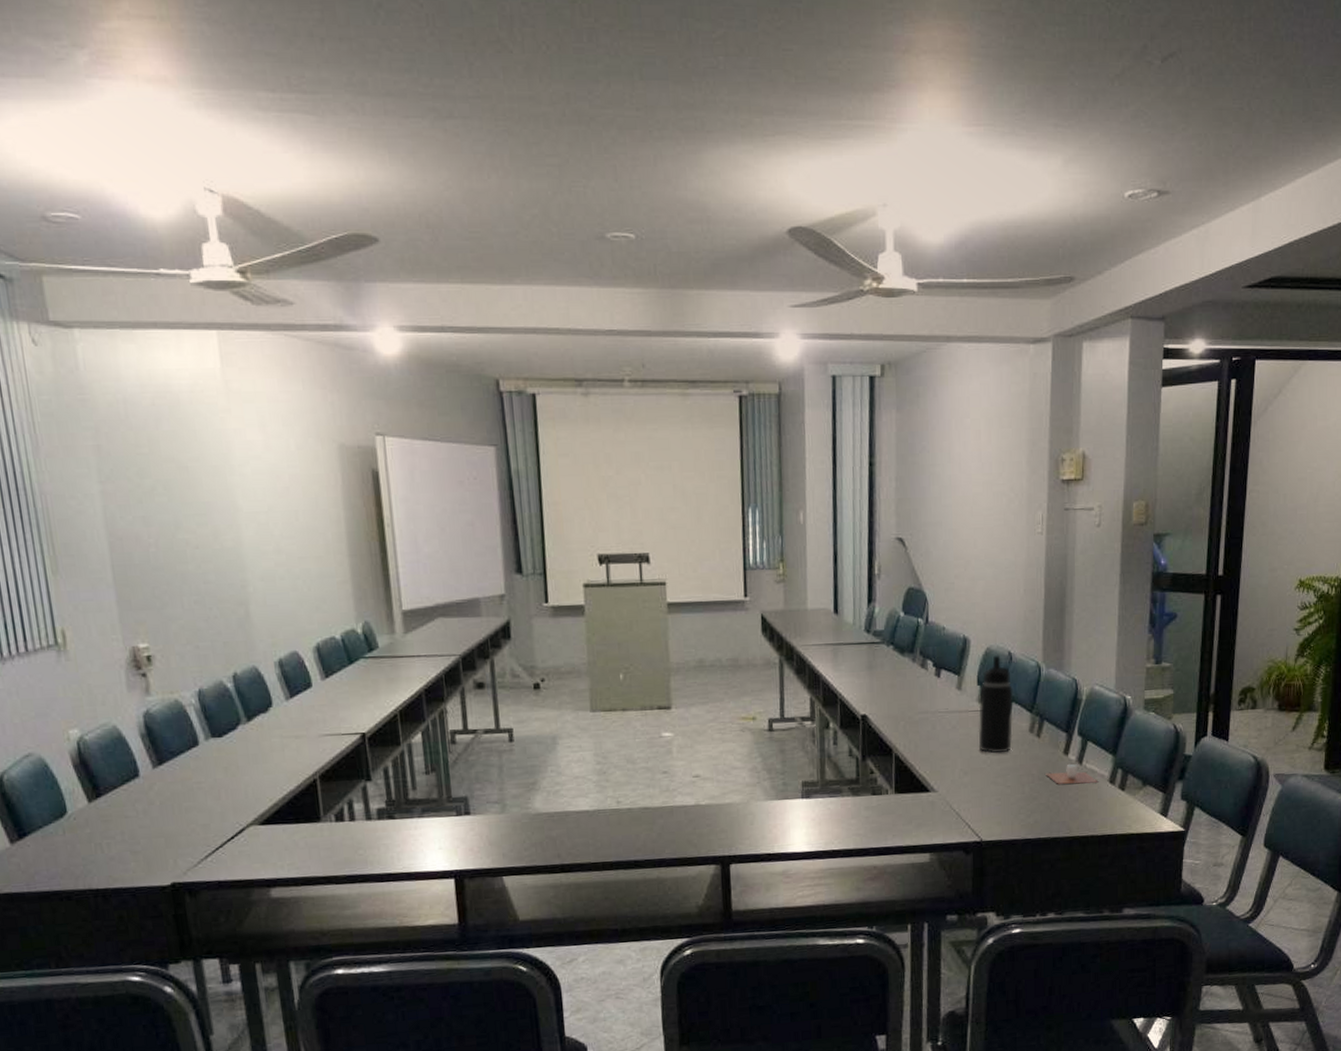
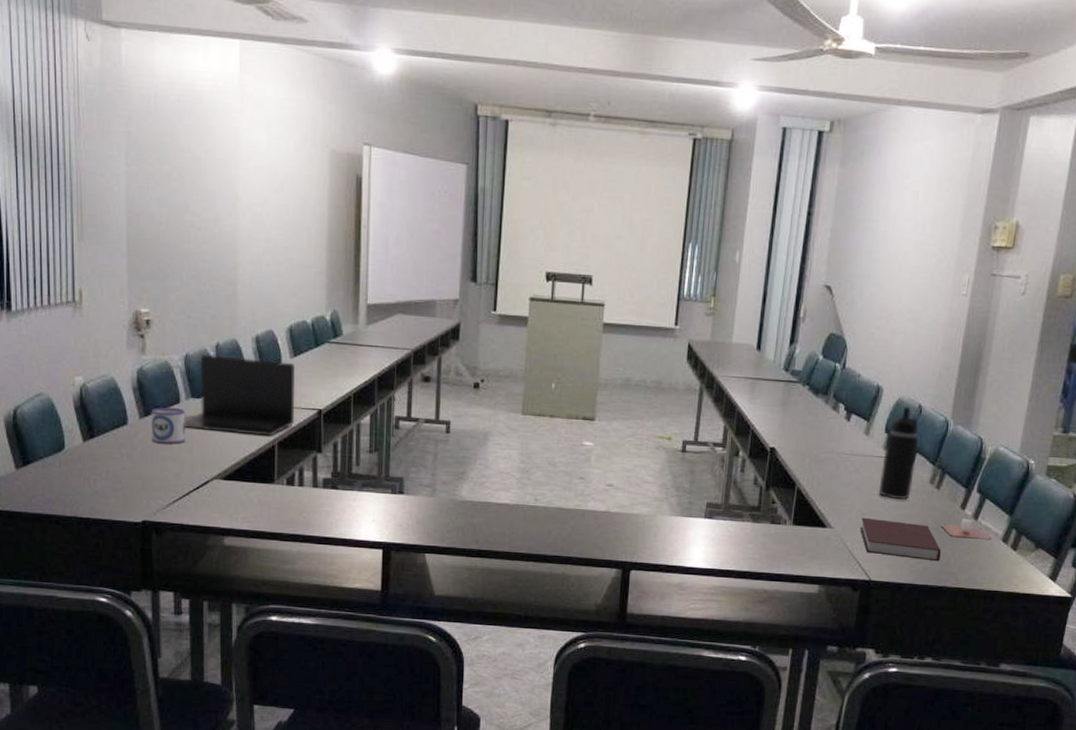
mug: none [165,751,211,794] -> present [151,407,186,444]
laptop: none [207,685,336,773] -> present [185,353,296,437]
notebook: none [964,776,1050,813] -> present [860,517,941,562]

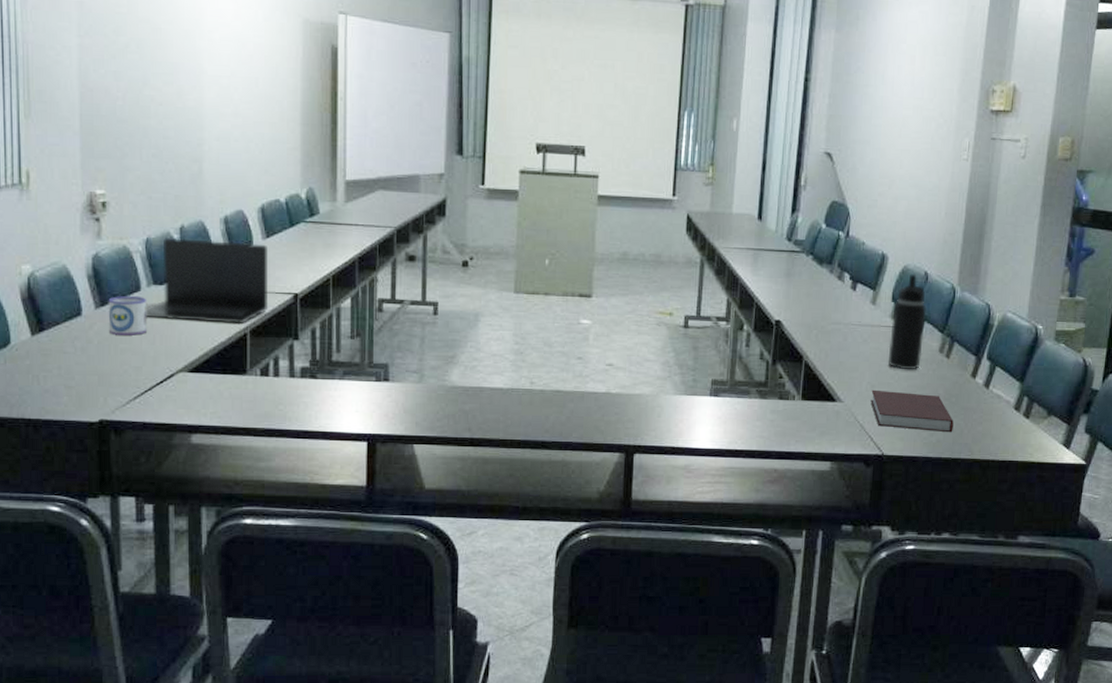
cup: present [940,516,992,540] -> none [952,384,1004,408]

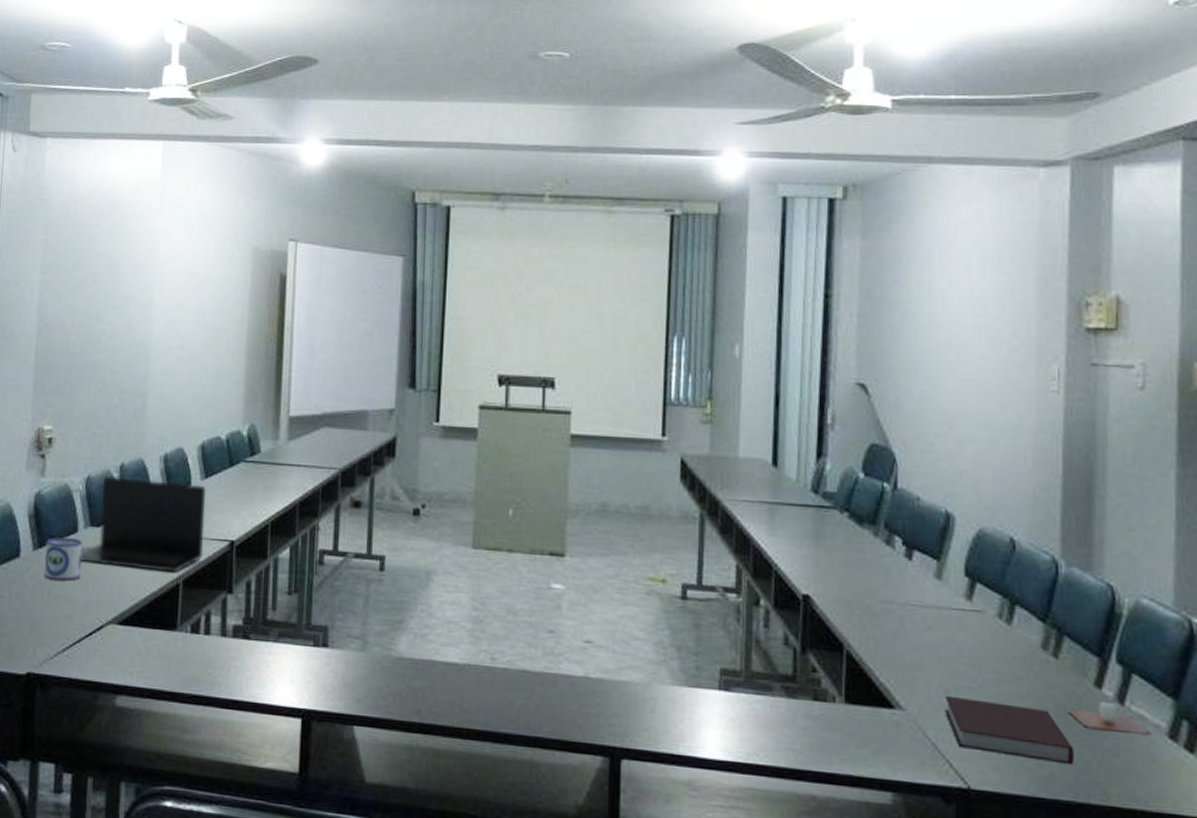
water bottle: present [887,274,926,370] -> none [965,540,1018,672]
cup: none [952,384,1004,408] -> present [1067,698,1151,735]

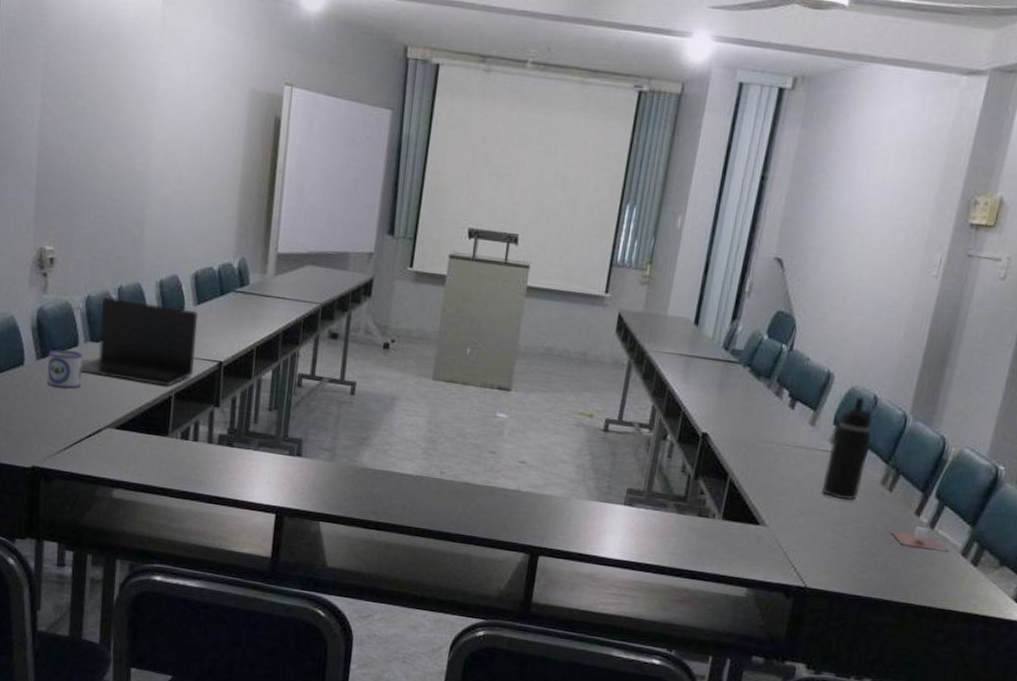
notebook: present [944,695,1074,765] -> none [798,516,890,572]
water bottle: none [965,540,1018,672] -> present [821,396,873,501]

